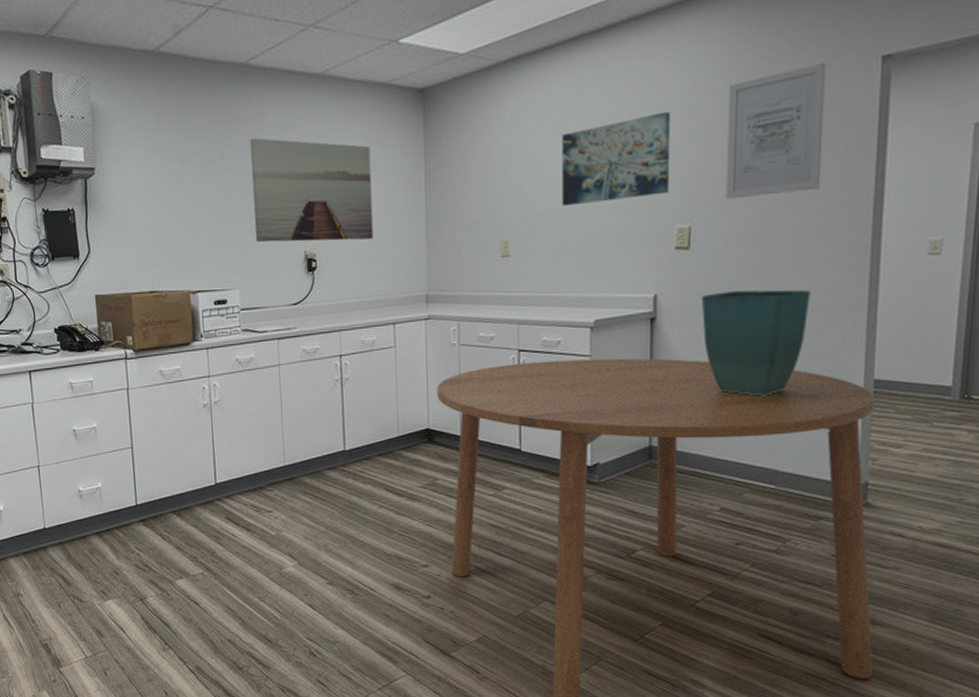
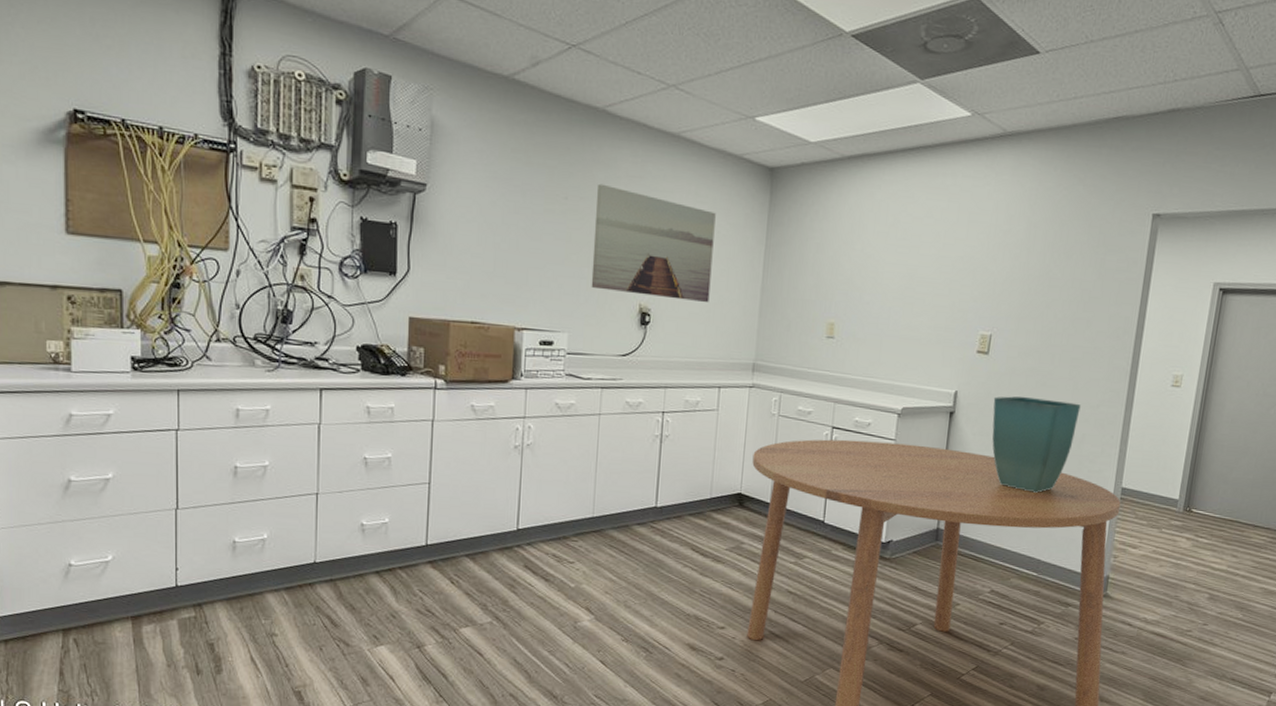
wall art: present [562,111,670,206] -> none [885,228,985,302]
wall art: present [725,62,826,200] -> none [1021,210,1111,318]

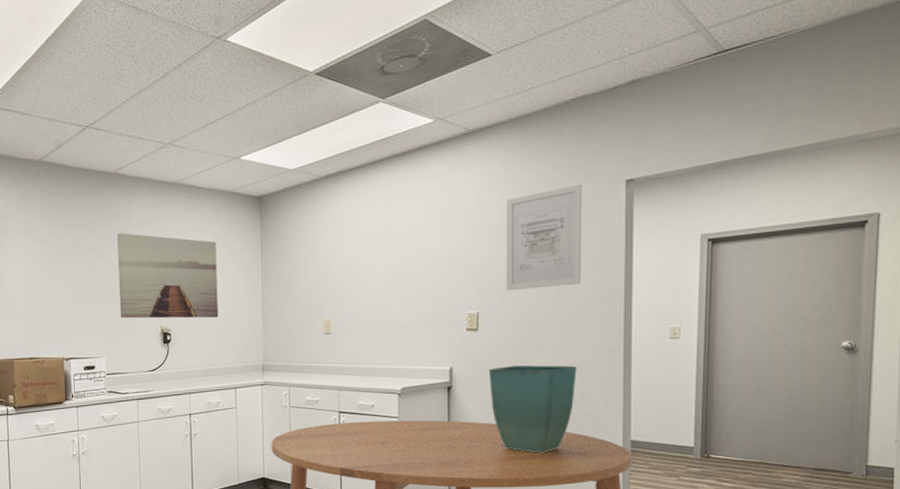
wall art: none [1021,210,1111,318] -> present [505,184,582,291]

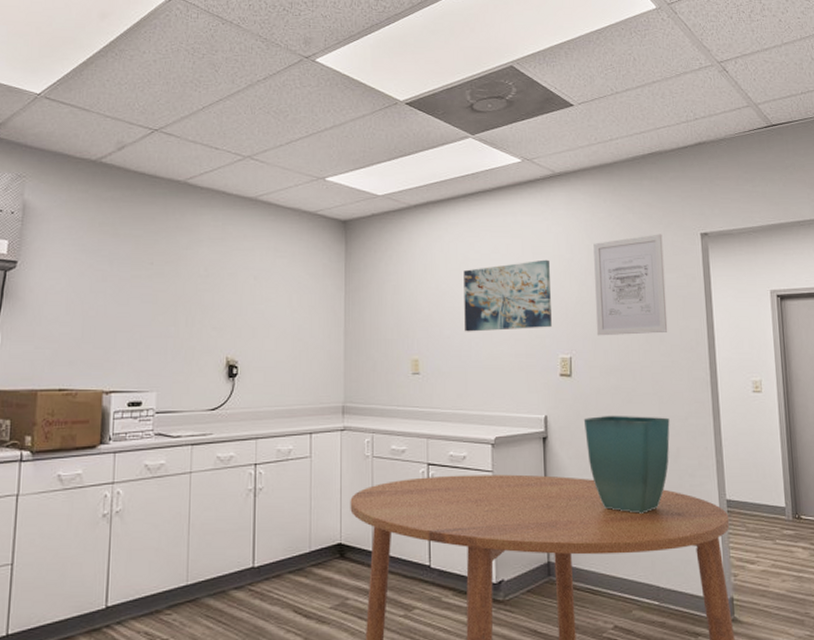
wall art: present [116,232,219,319] -> none [178,247,295,351]
wall art: none [373,219,460,294] -> present [463,259,552,332]

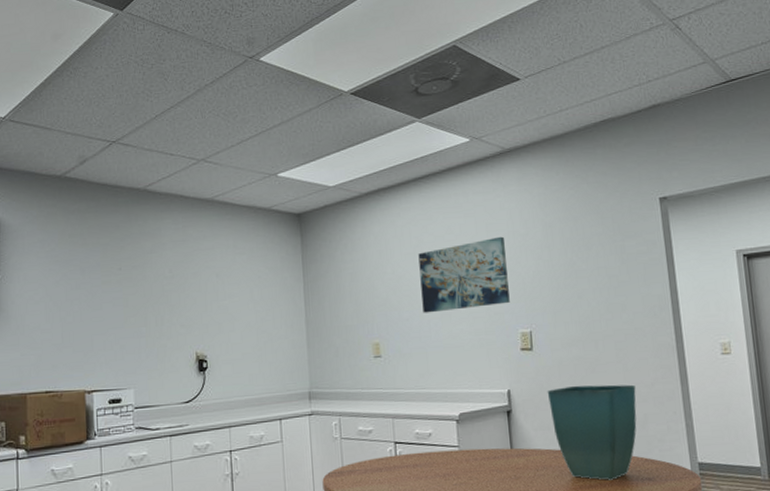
wall art: present [593,234,668,336] -> none [548,201,630,309]

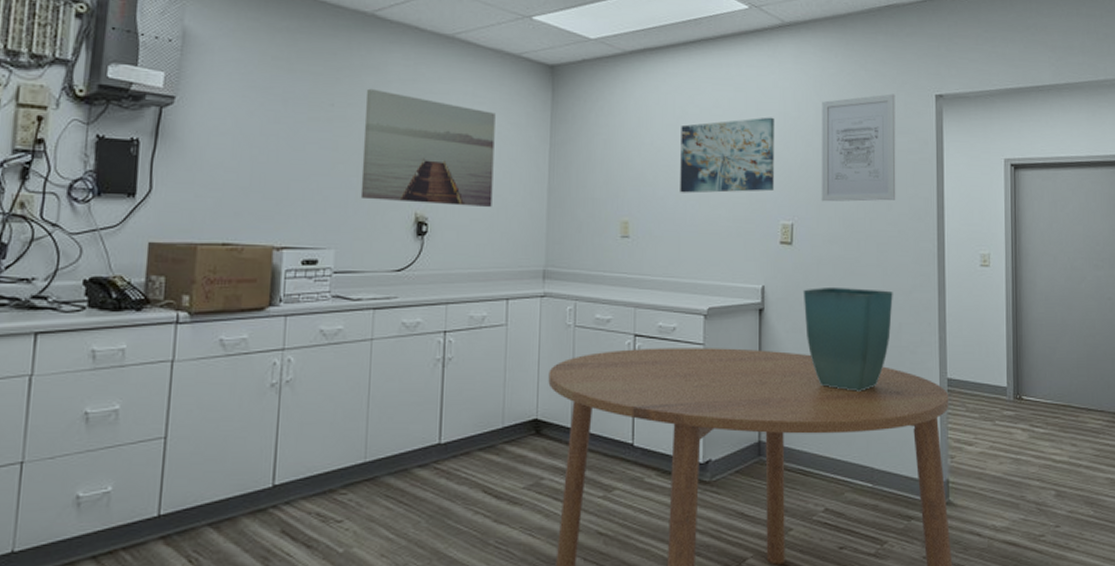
wall art: none [146,251,259,345] -> present [360,88,496,208]
wall art: none [548,201,630,309] -> present [821,94,896,202]

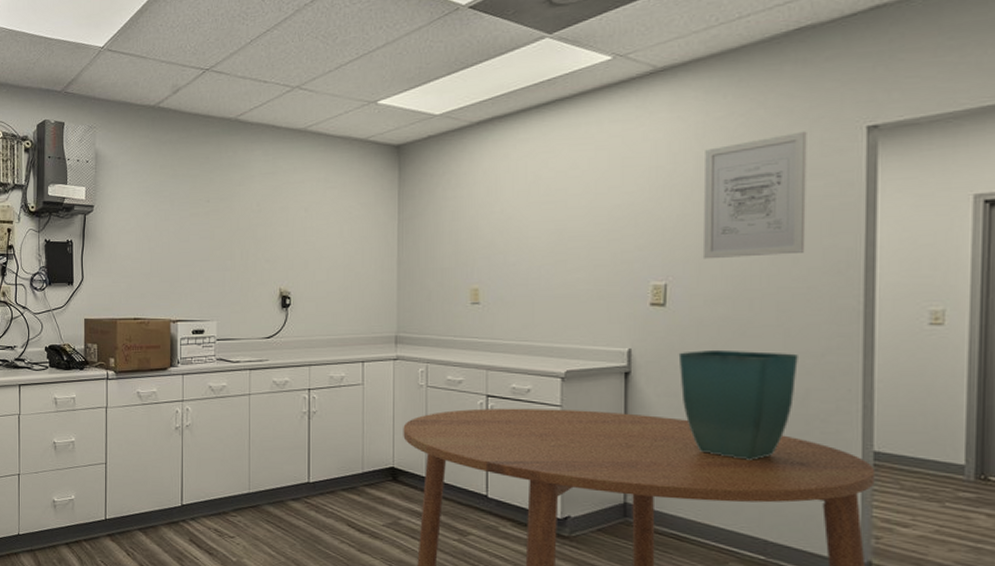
wall art: present [360,88,496,208] -> none [234,184,346,282]
wall art: present [680,117,774,193] -> none [533,173,643,258]

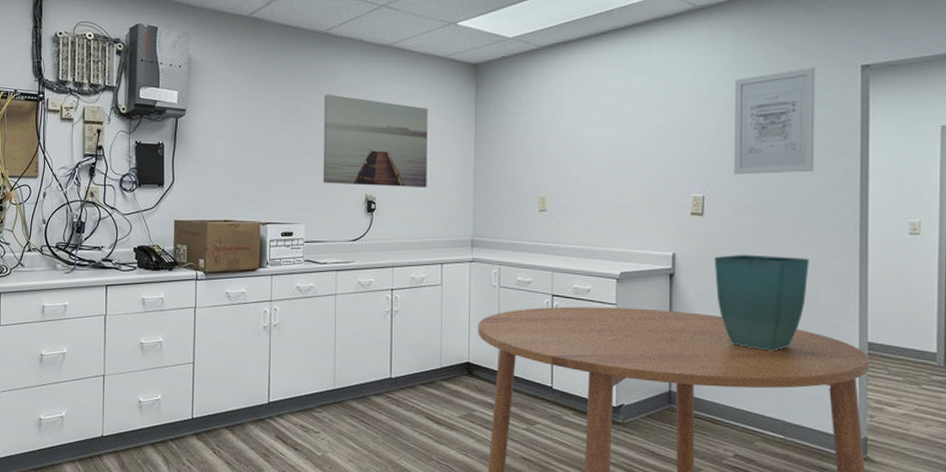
wall art: none [234,184,346,282] -> present [323,94,428,188]

